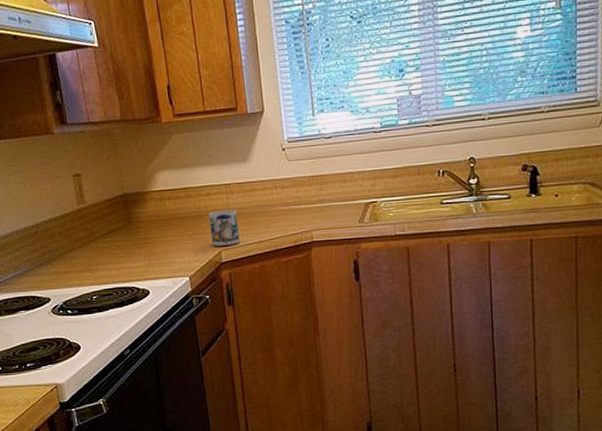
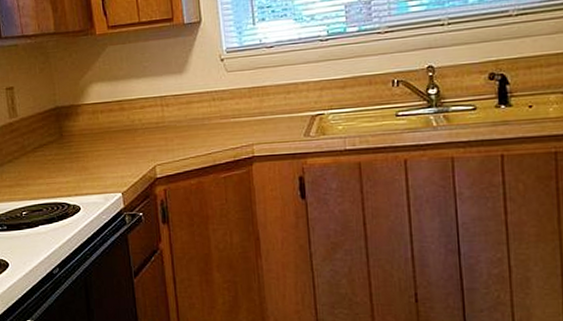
mug: present [208,209,240,246] -> none [142,122,176,161]

